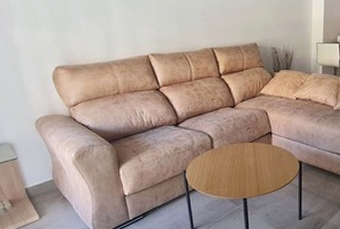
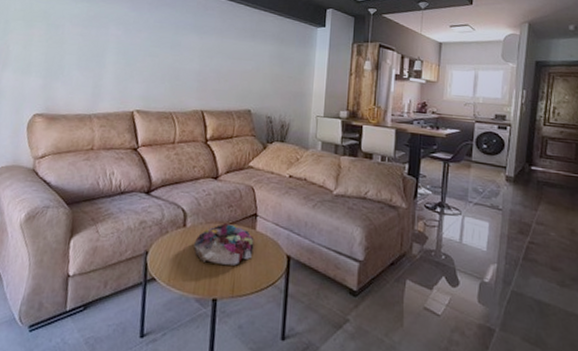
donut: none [223,141,272,173] -> present [194,222,255,266]

